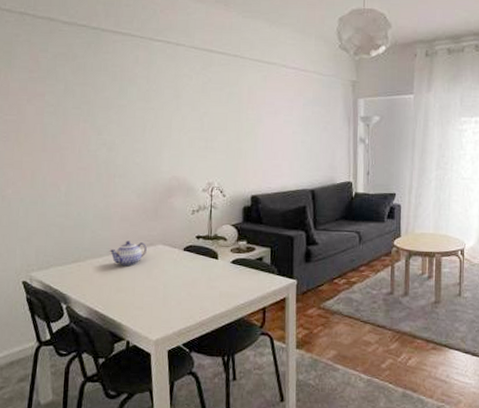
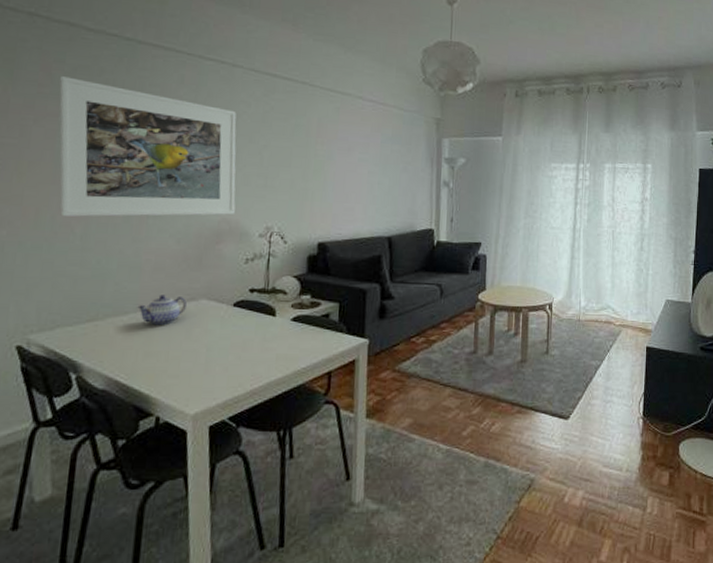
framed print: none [44,63,183,178] -> present [59,76,237,217]

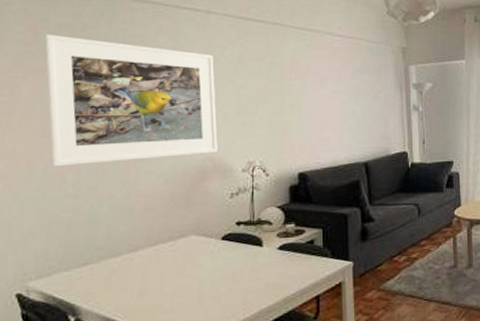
teapot: present [137,295,187,325] -> none [130,234,177,263]

